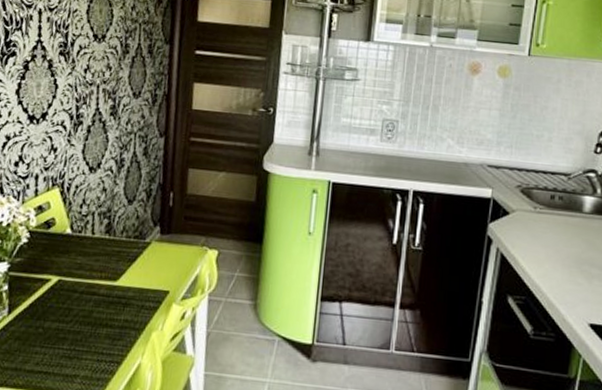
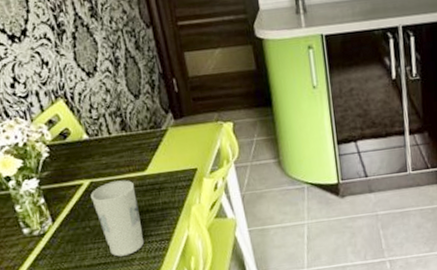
cup: none [54,284,101,370] -> present [91,180,145,257]

